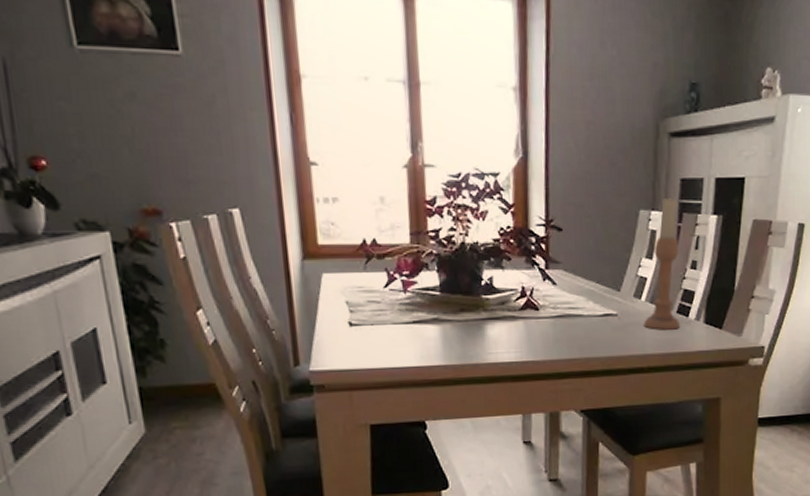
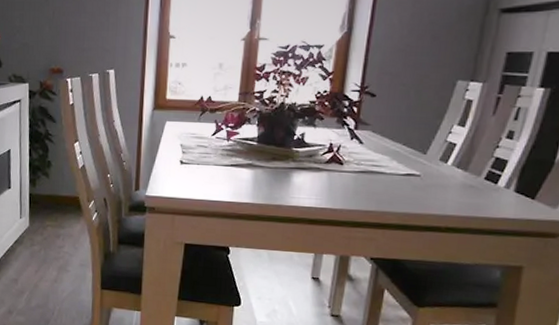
candlestick: present [643,197,679,331] -> none [446,69,500,196]

